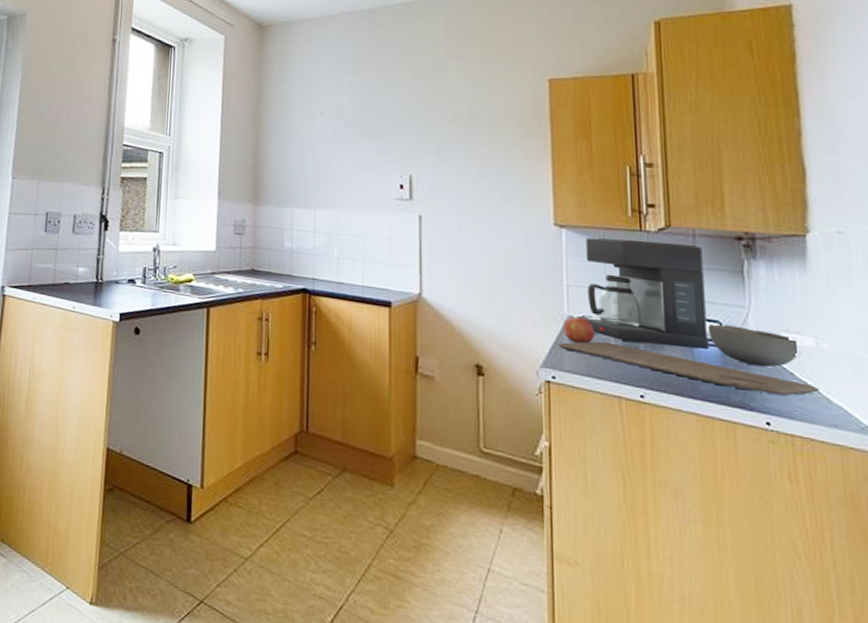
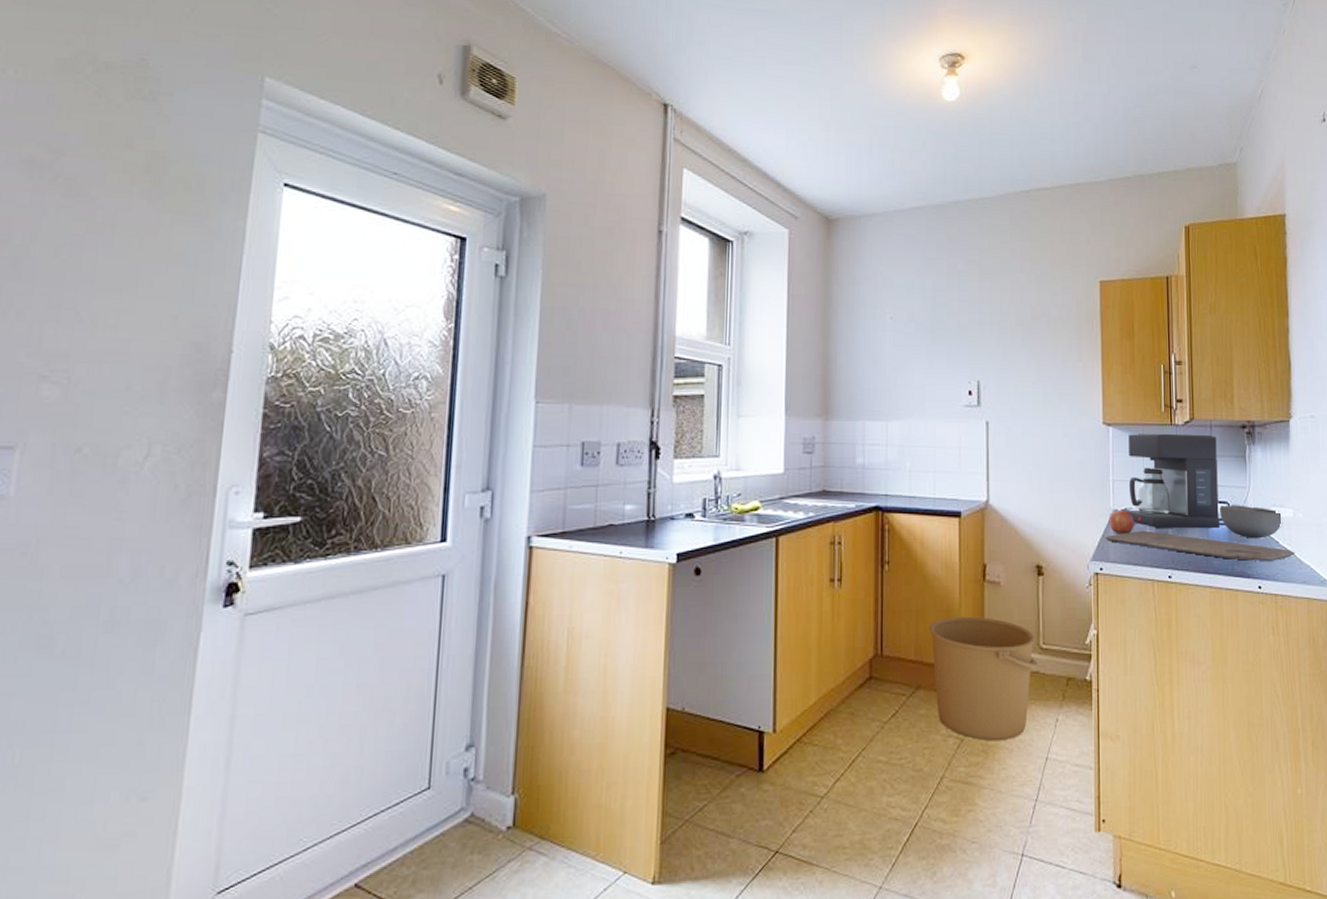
bucket: none [357,404,478,541] -> present [929,616,1038,741]

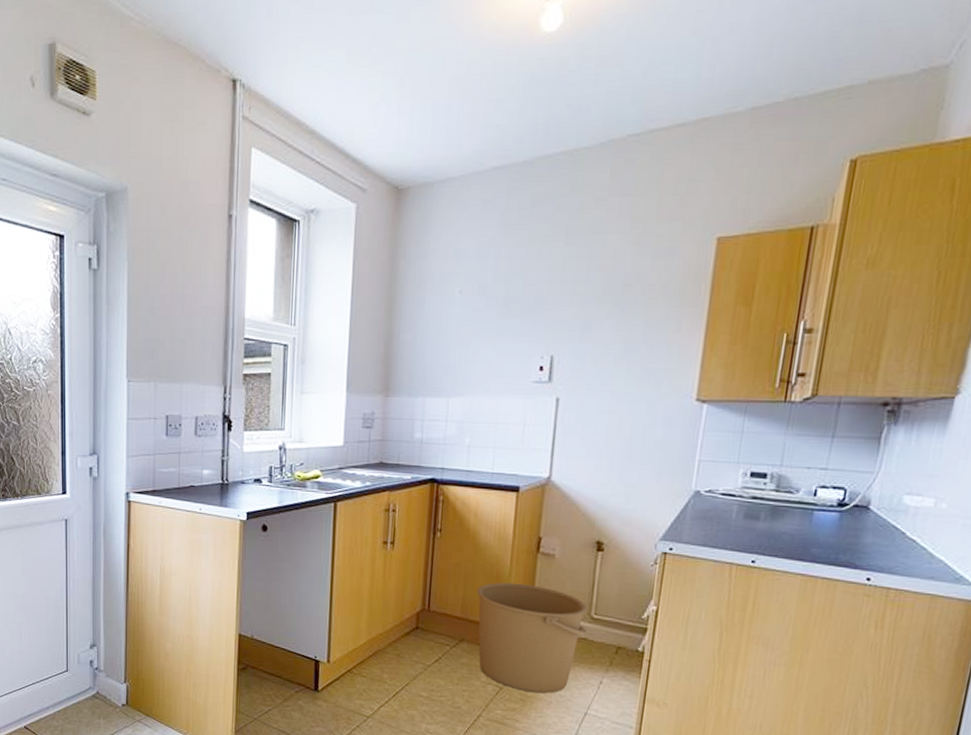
cutting board: present [1105,530,1295,562] -> none [680,513,927,554]
fruit: present [1109,509,1134,534] -> none [687,491,719,517]
coffee maker: present [1125,433,1221,529] -> none [709,411,844,516]
bowl: present [1219,505,1283,539] -> none [830,490,917,529]

